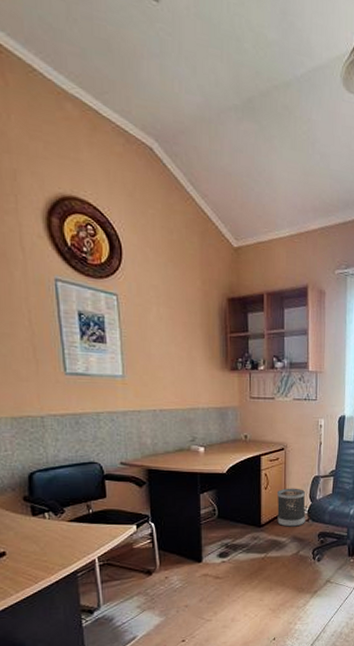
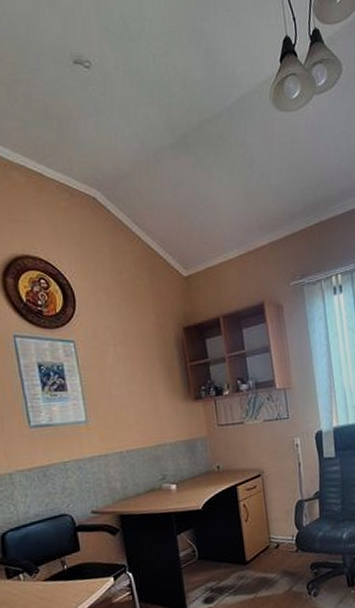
wastebasket: present [276,488,306,527] -> none [258,516,294,561]

